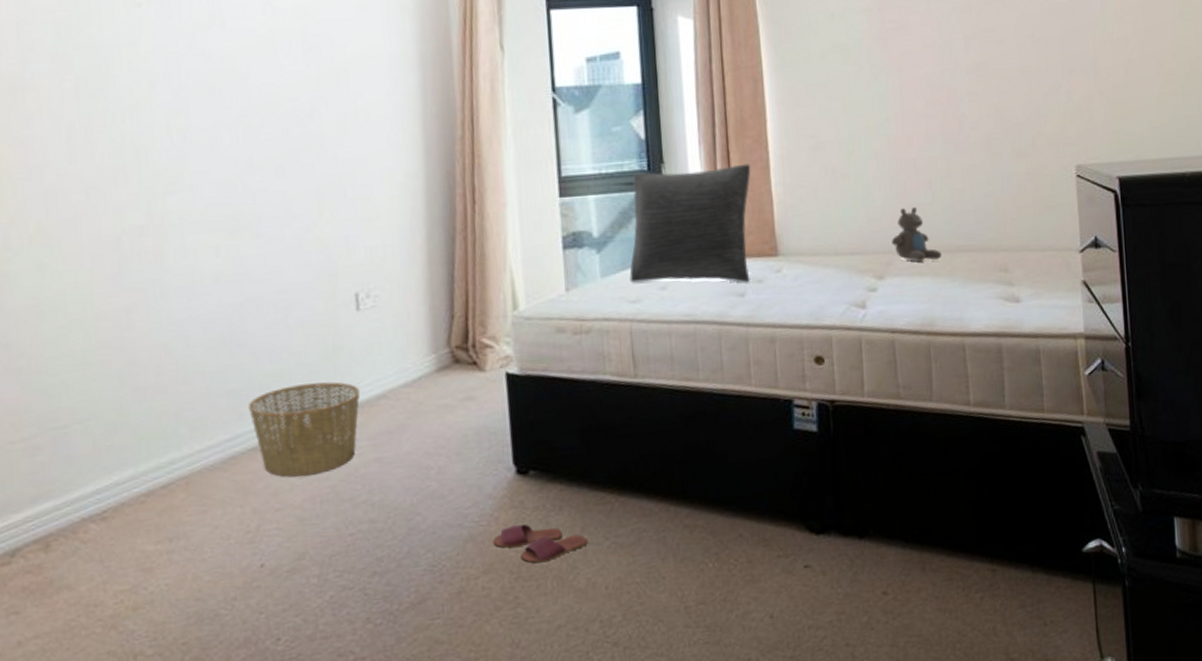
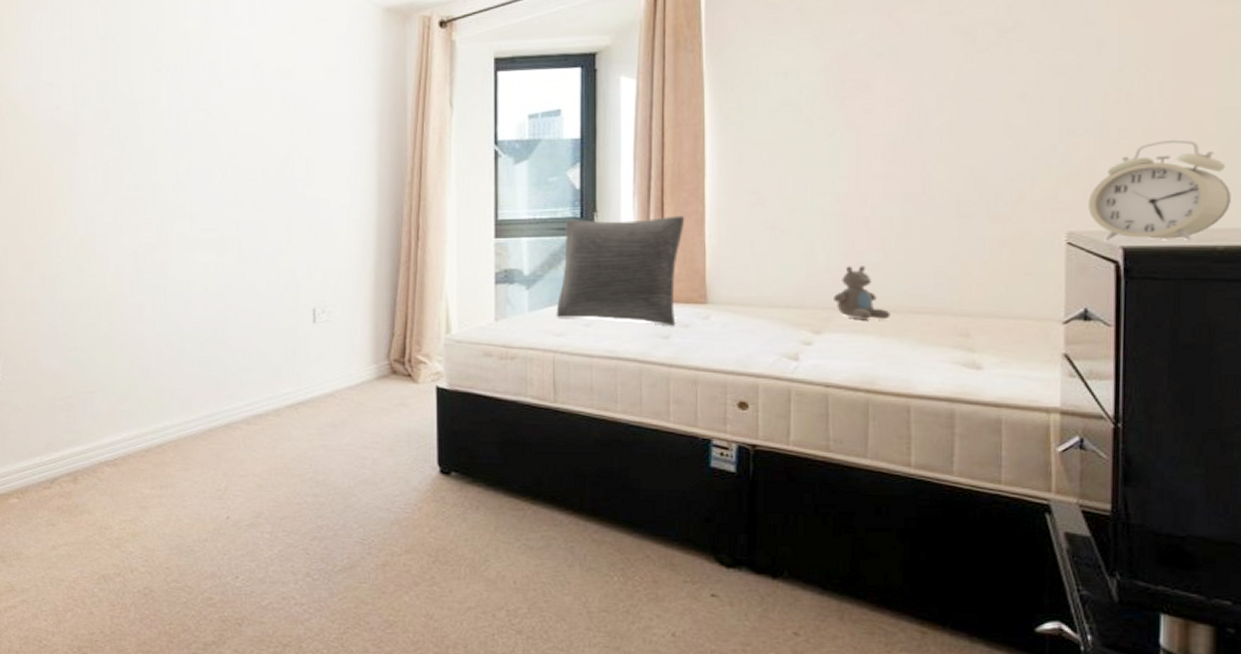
basket: present [247,381,361,477] -> none [223,379,313,452]
slippers: present [493,524,588,563] -> none [416,517,500,551]
alarm clock: none [1089,76,1192,172] -> present [1088,139,1231,242]

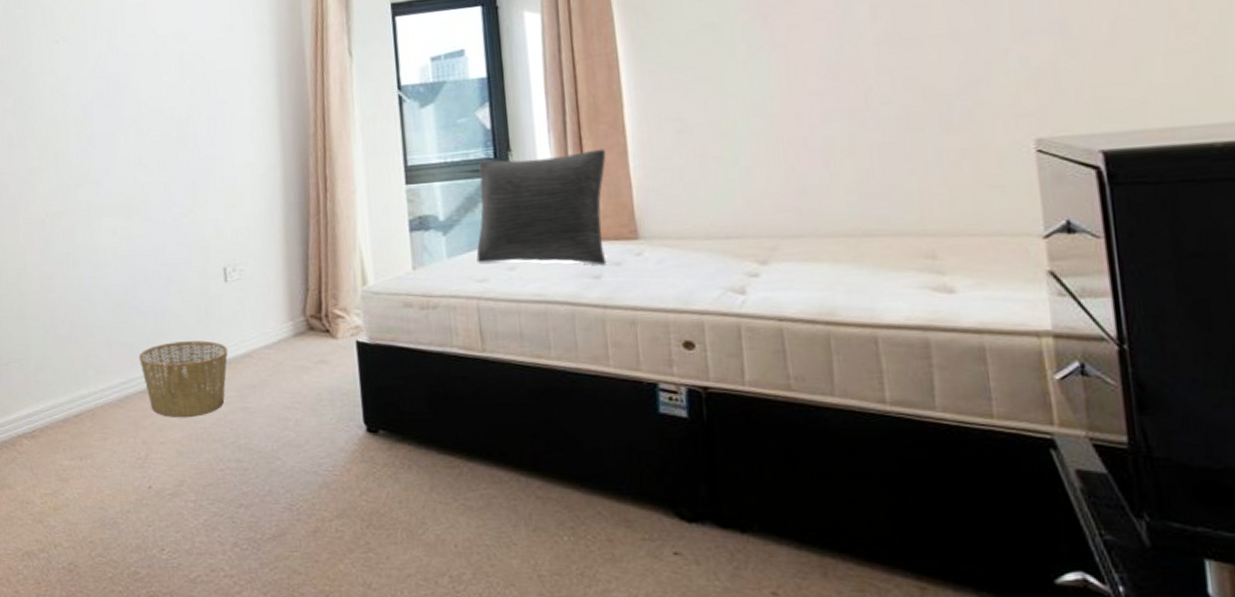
basket: none [223,379,313,452] -> present [138,340,228,417]
stuffed animal: present [832,266,891,320] -> none [776,189,844,247]
alarm clock: present [1088,139,1231,242] -> none [1055,31,1224,145]

